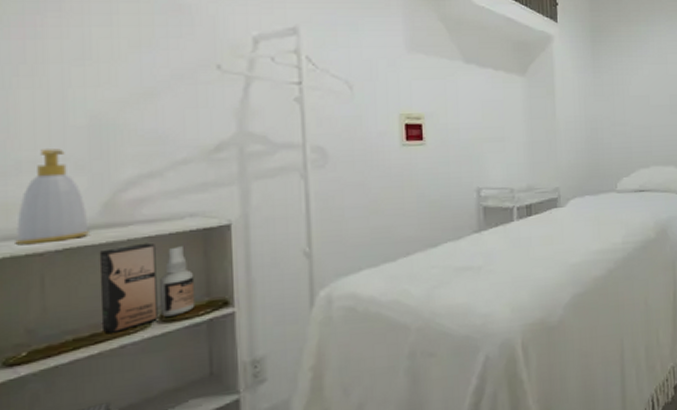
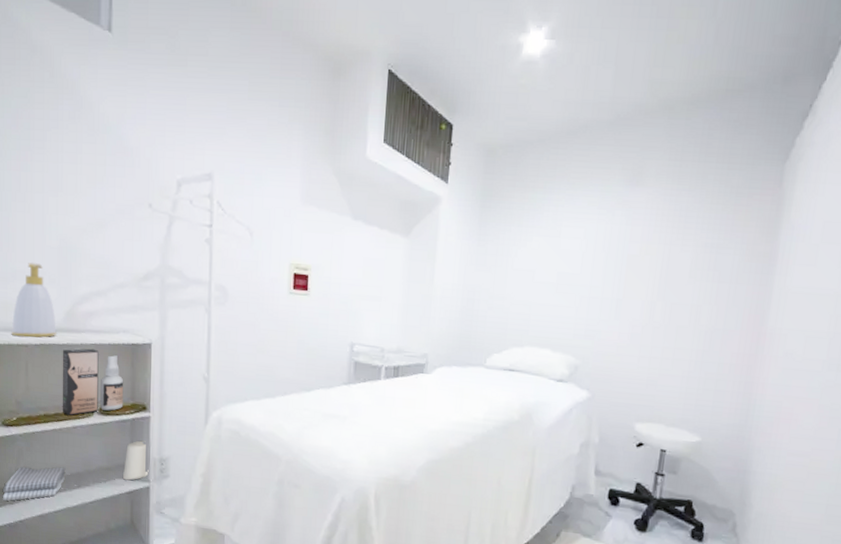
candle: none [199,343,237,399] -> present [122,440,149,481]

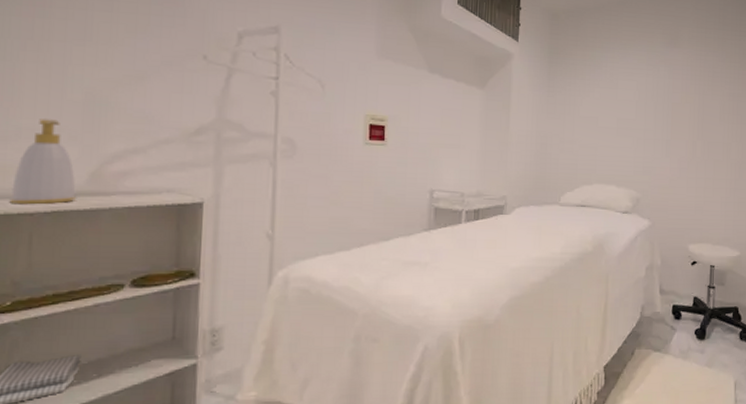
spray bottle: present [62,348,124,416] -> none [80,212,166,293]
candle: present [122,440,149,481] -> none [161,312,196,360]

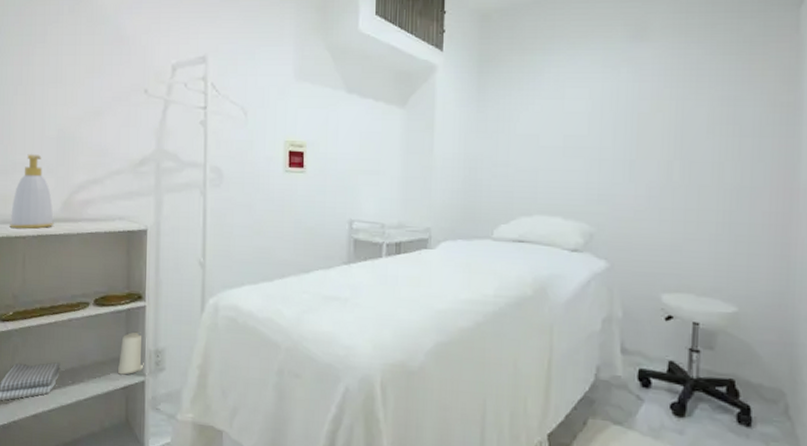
candle: none [161,312,196,360] -> present [117,331,144,375]

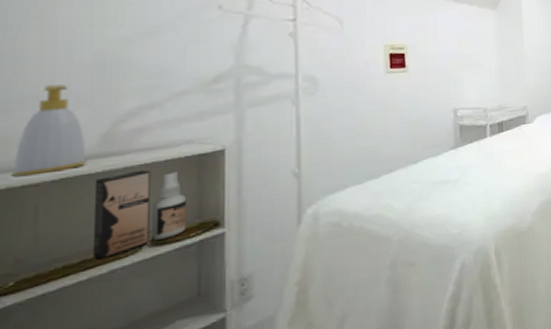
spray bottle: none [58,237,120,309] -> present [93,170,187,260]
candle: present [117,331,144,375] -> none [185,263,224,319]

